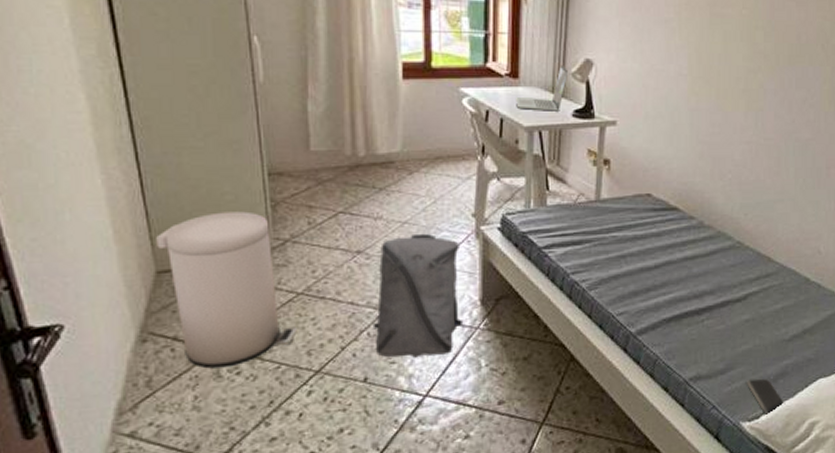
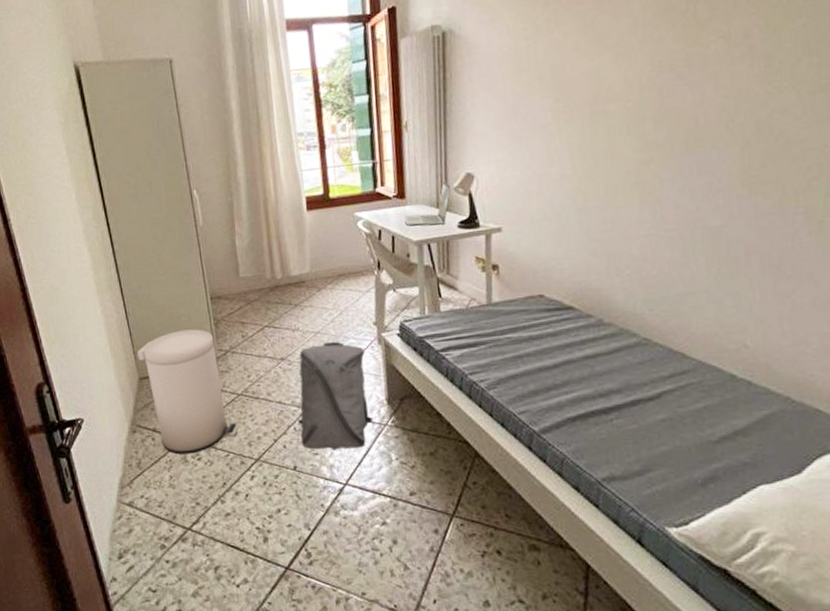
smartphone: present [747,378,786,417] -> none [669,482,720,524]

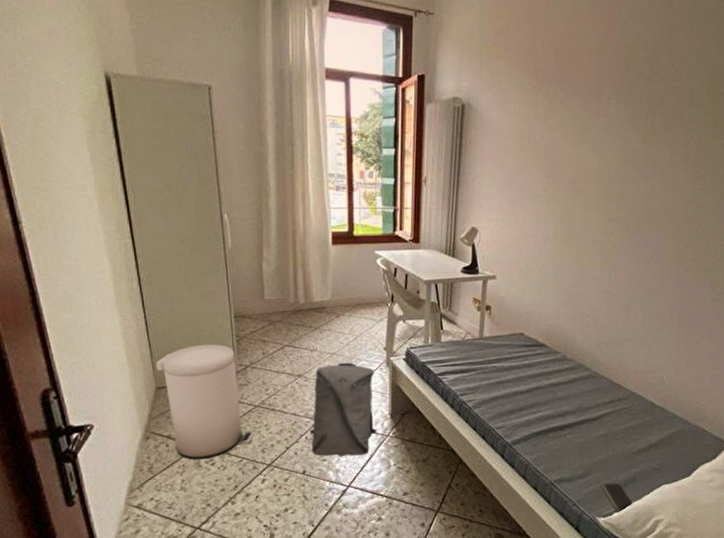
laptop: present [404,181,451,226] -> none [418,232,459,268]
smartphone: none [669,482,720,524] -> present [602,483,634,514]

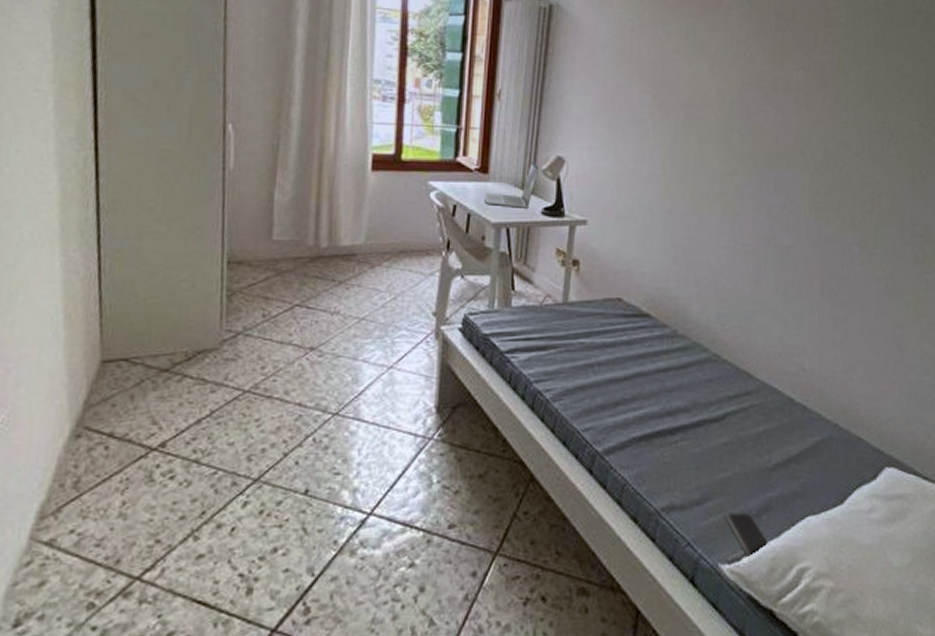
pedal bin: present [156,344,255,460] -> none [105,300,239,471]
backpack: present [309,362,377,457] -> none [319,331,417,469]
laptop: none [418,232,459,268] -> present [484,161,540,208]

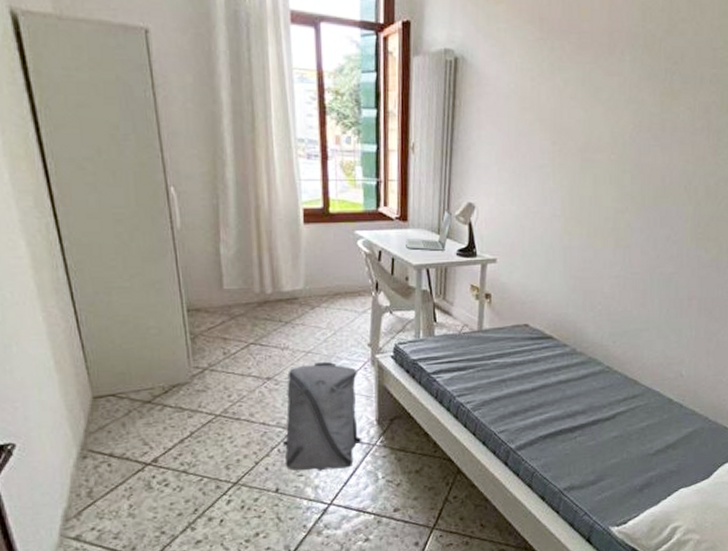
backpack: none [319,331,417,469] -> present [282,361,362,471]
smartphone: present [726,512,770,560] -> none [615,488,650,523]

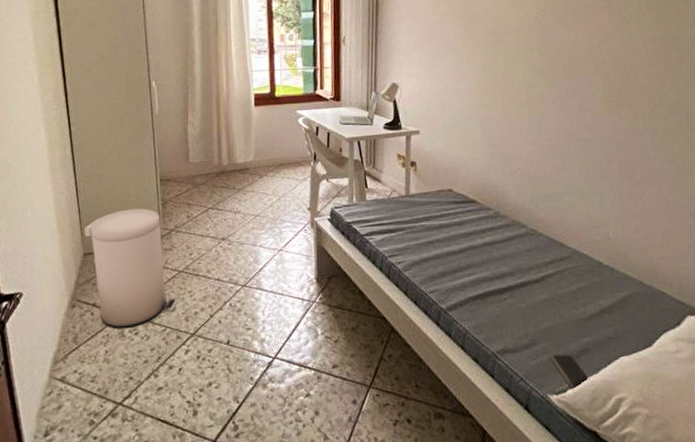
pedal bin: none [91,343,217,481] -> present [85,208,178,329]
backpack: present [282,361,362,471] -> none [233,224,303,326]
smartphone: none [615,488,650,523] -> present [551,354,590,391]

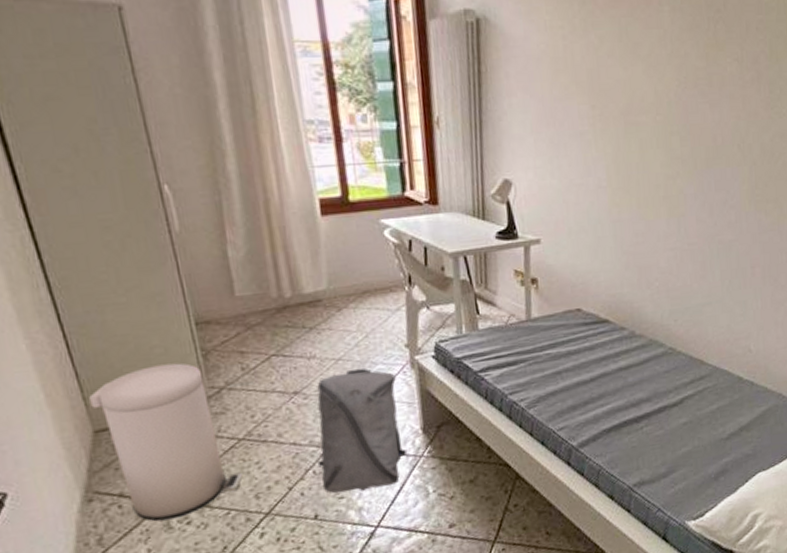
backpack: none [233,224,303,326] -> present [317,368,408,494]
laptop: present [339,88,379,125] -> none [438,187,488,236]
smartphone: present [551,354,590,391] -> none [689,478,728,514]

